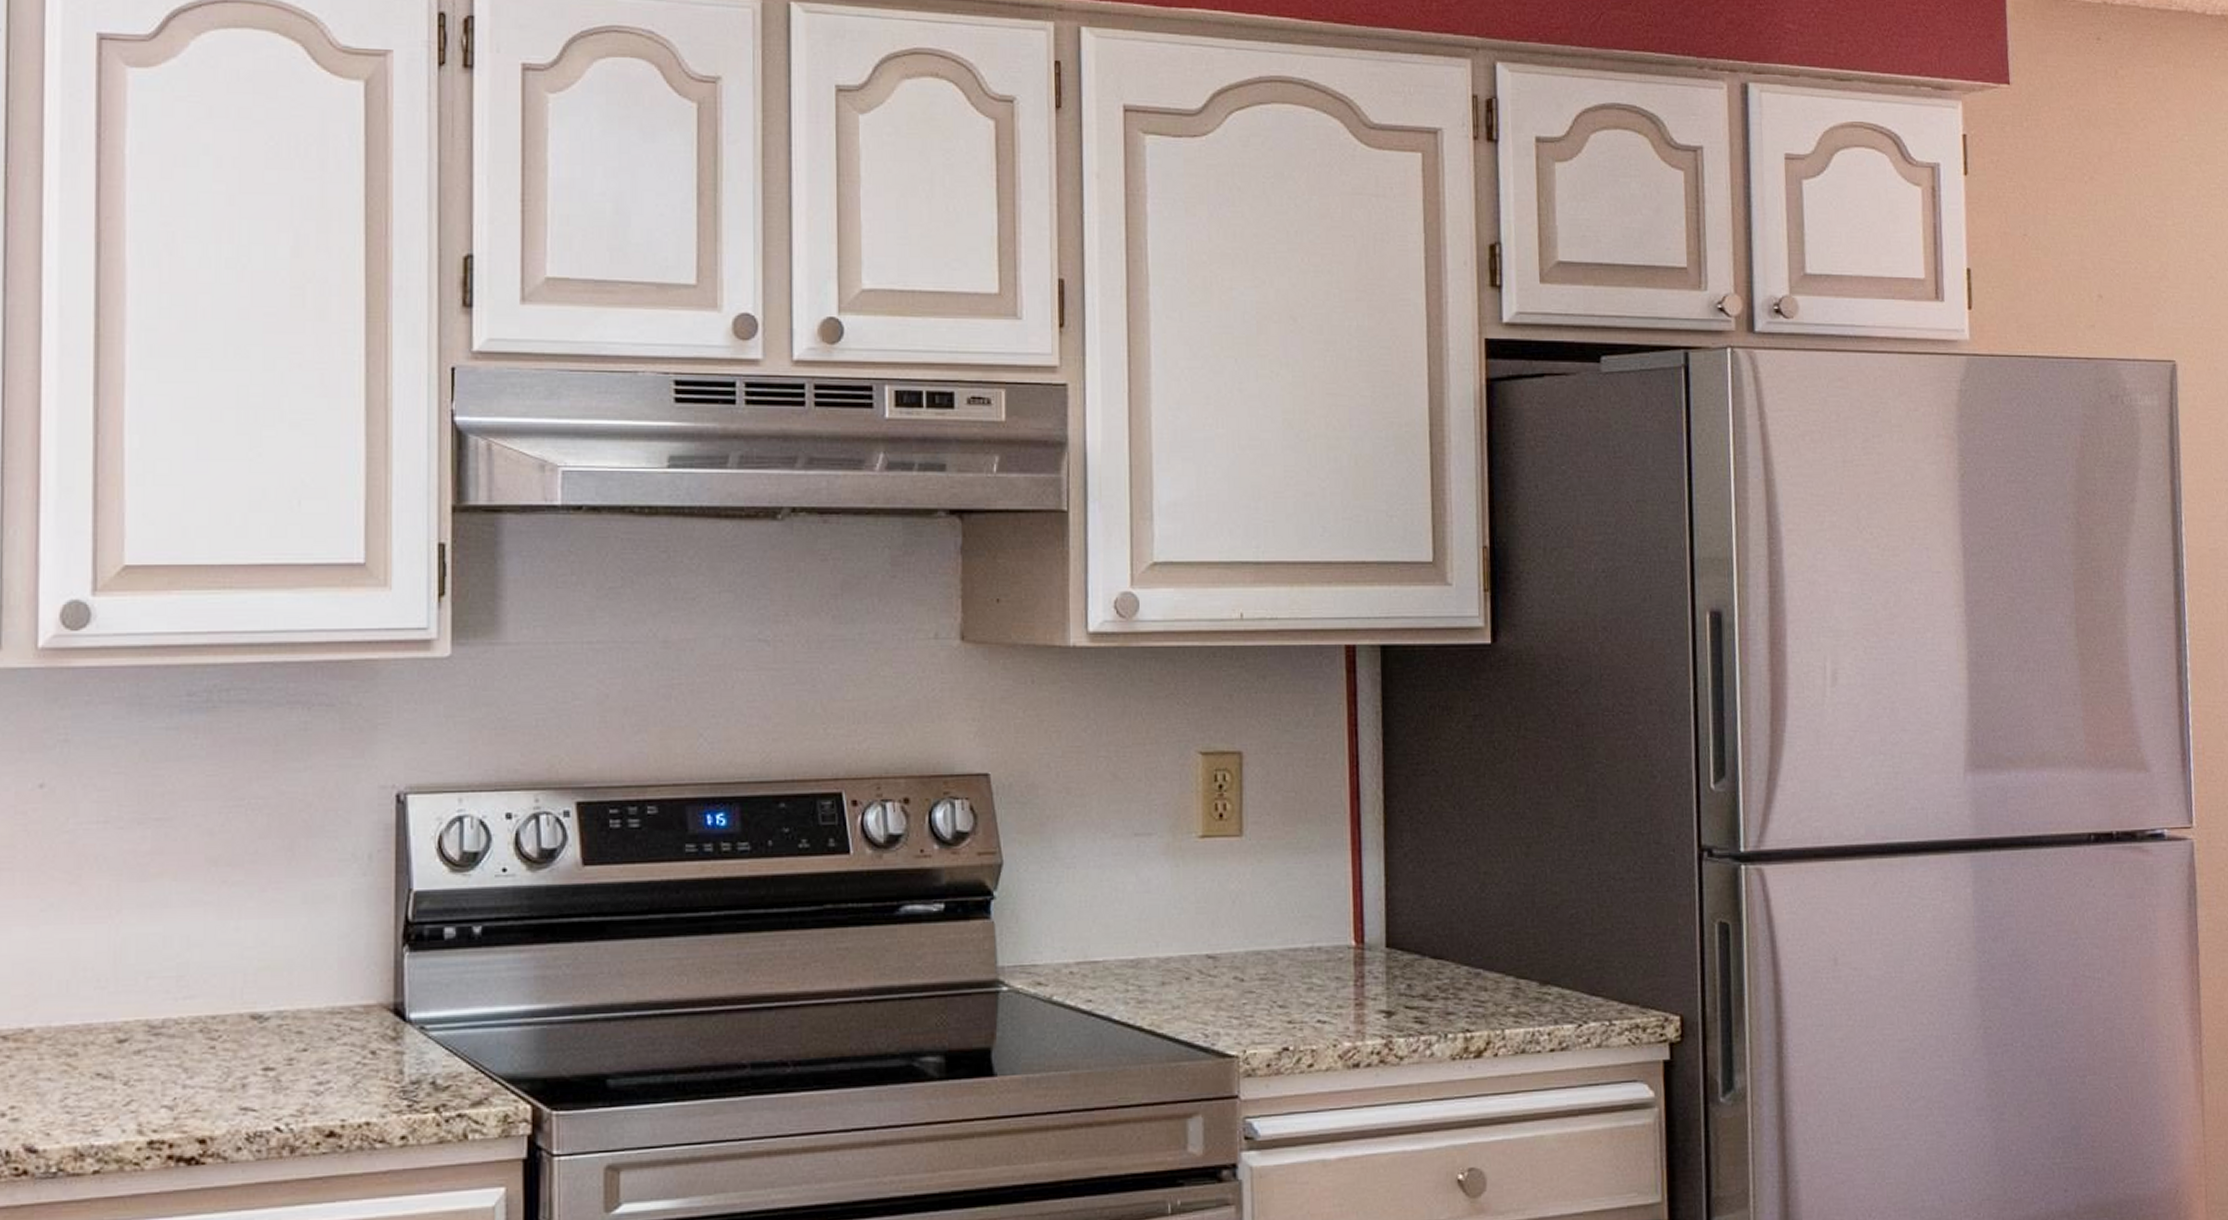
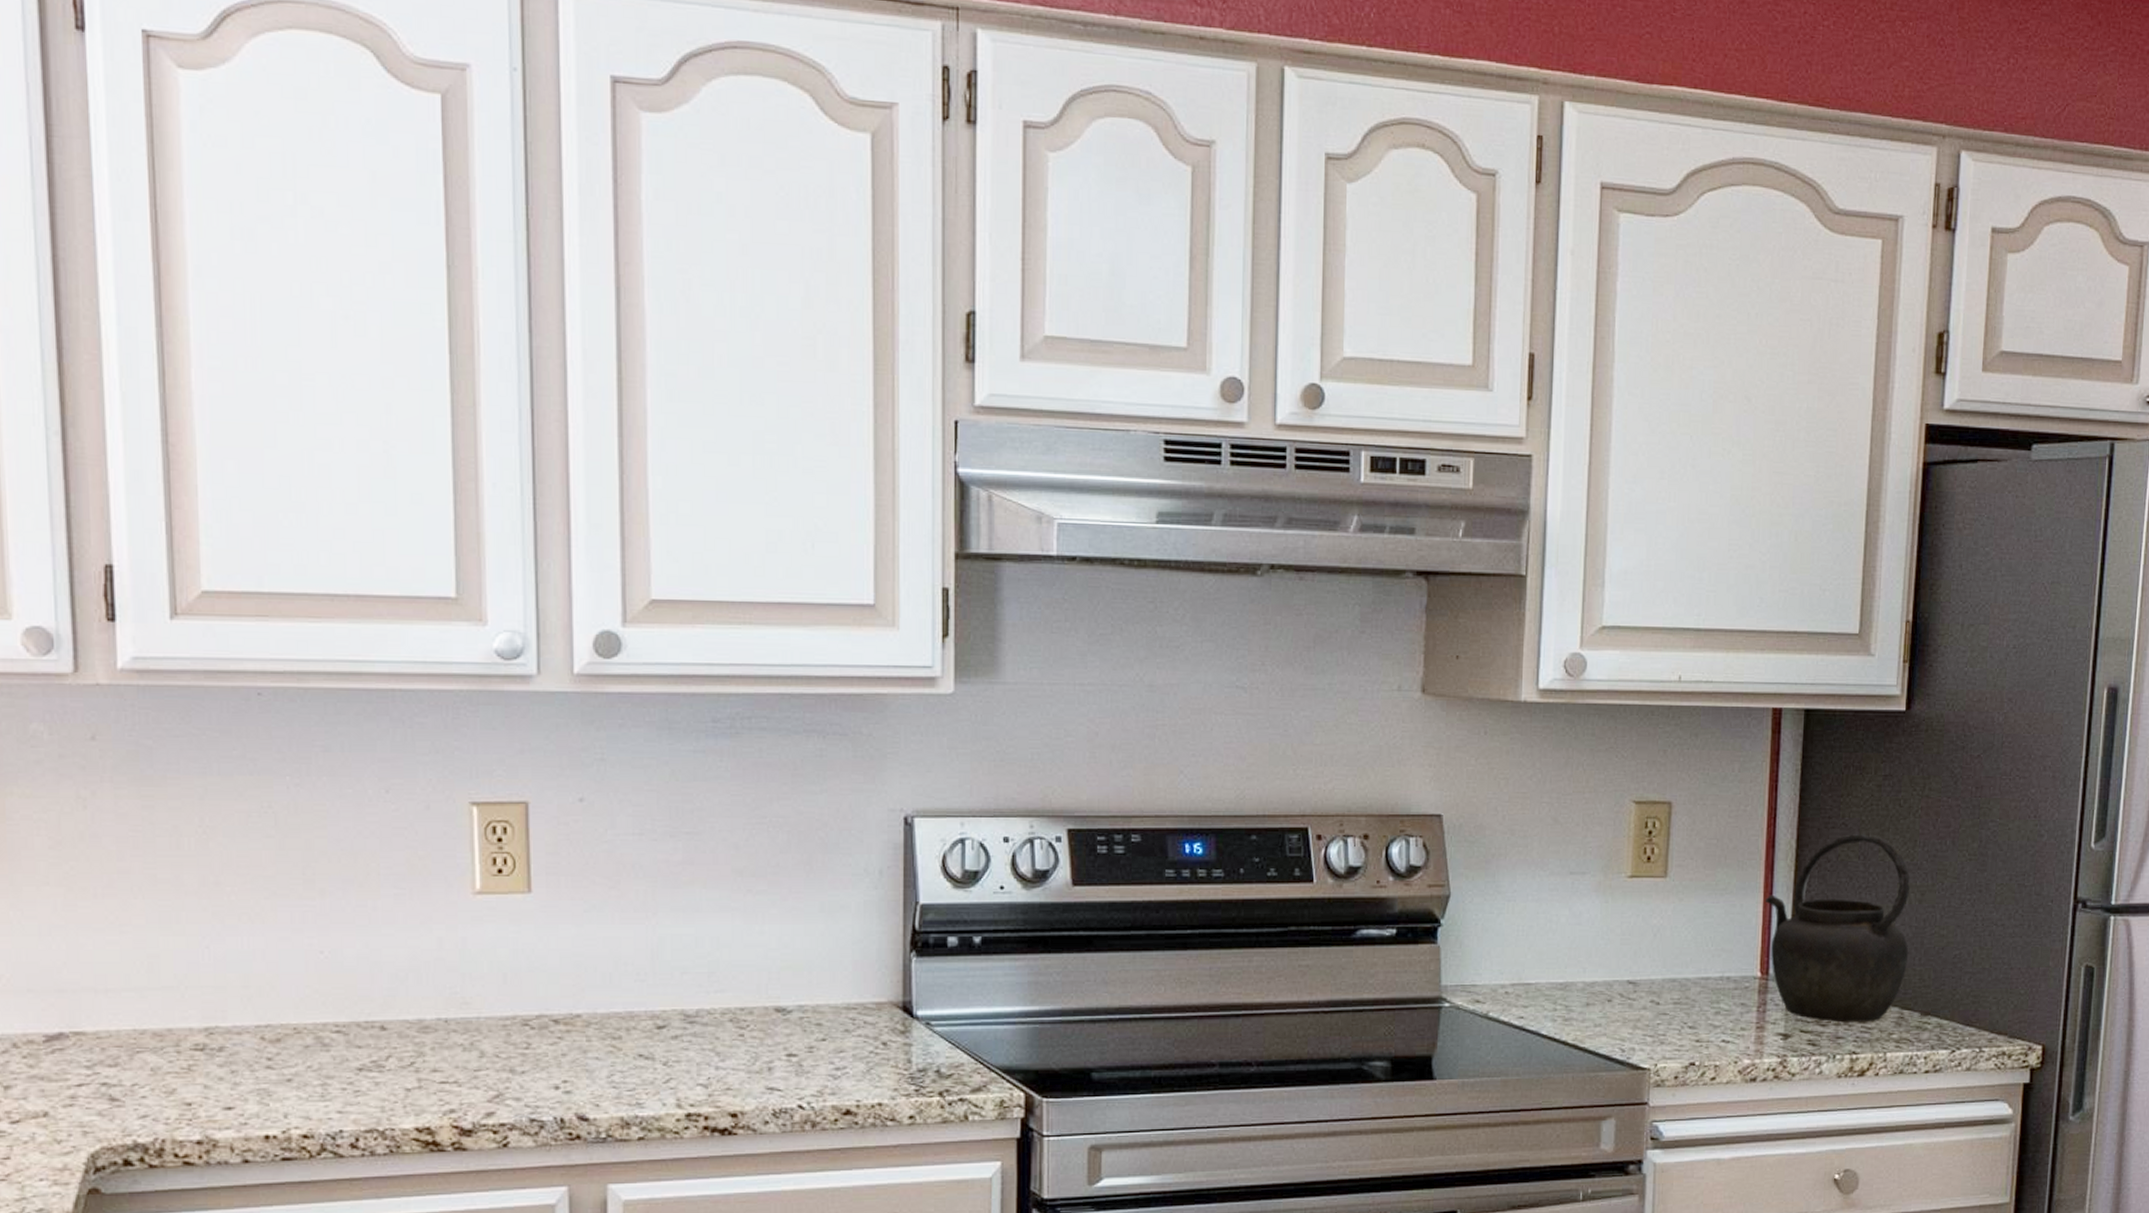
kettle: none [1353,781,1520,996] -> present [1764,834,1910,1023]

